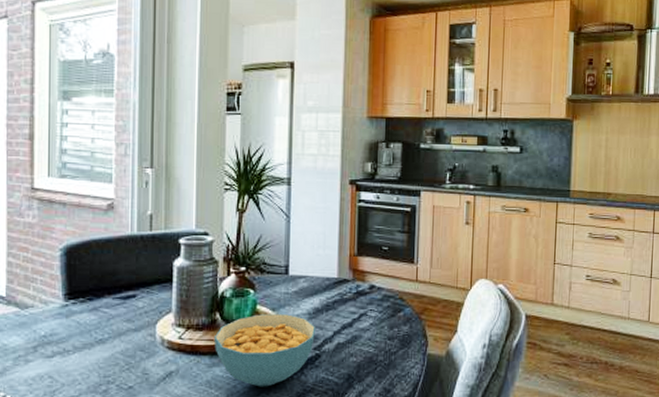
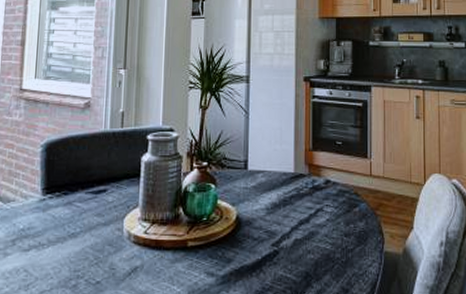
cereal bowl: present [213,314,316,387] -> none [176,209,274,284]

